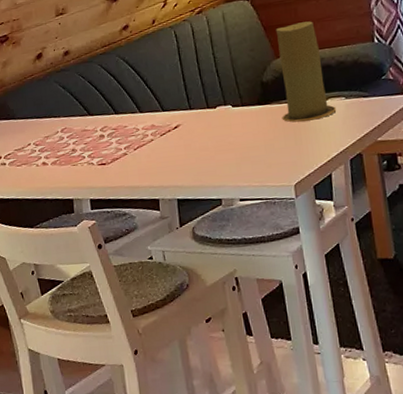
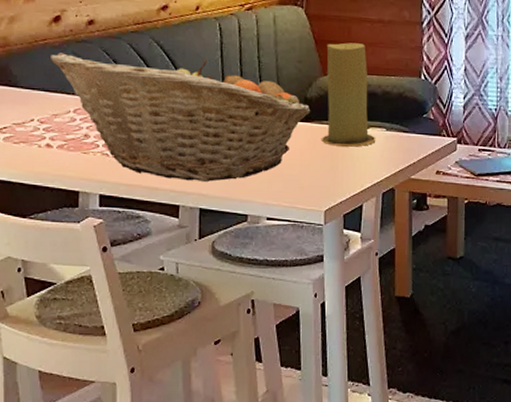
fruit basket: none [38,64,269,177] -> present [51,53,311,182]

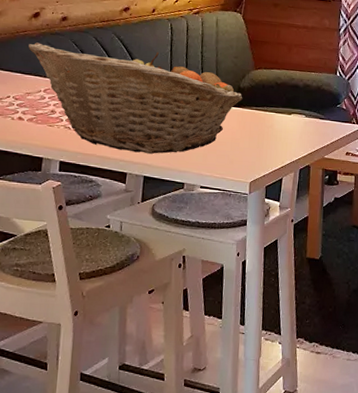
candle: present [321,42,376,147] -> none [250,43,297,130]

